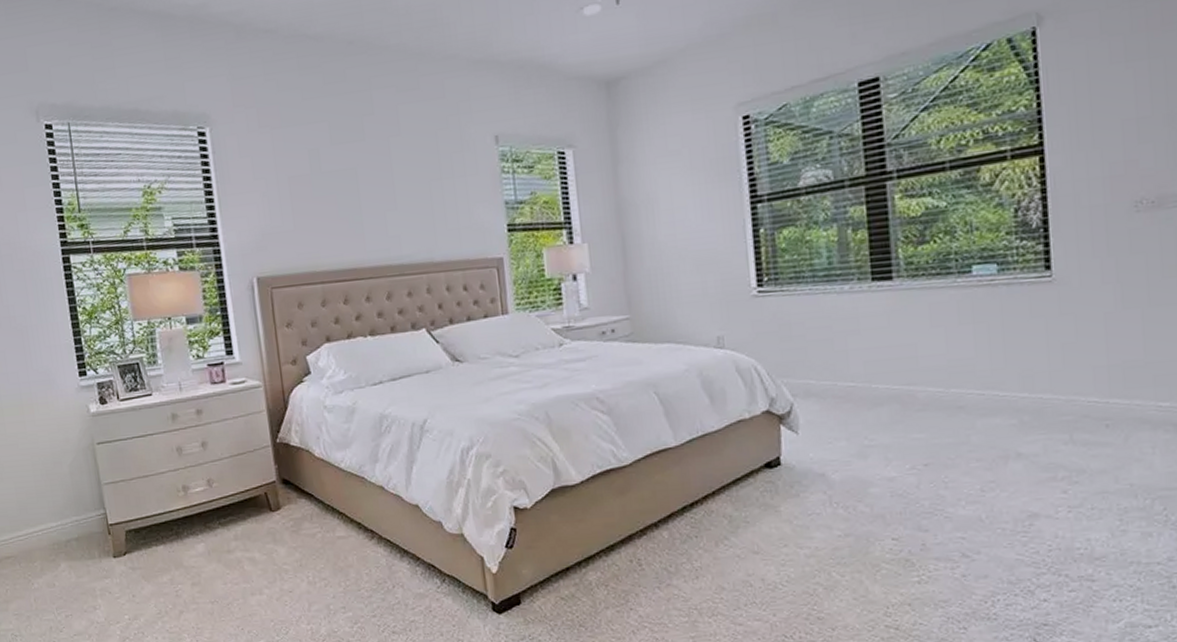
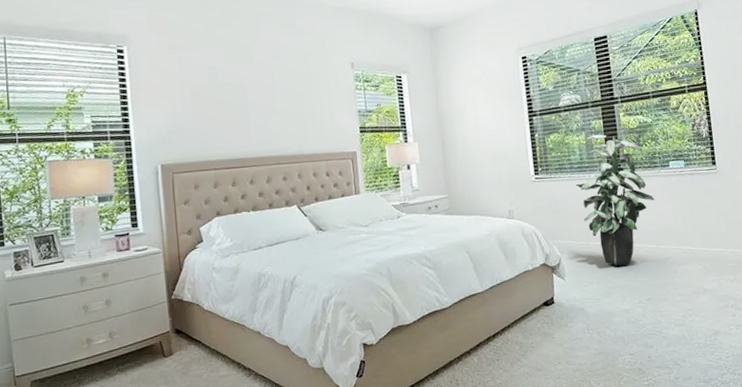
indoor plant: none [820,226,944,417] -> present [576,134,654,266]

